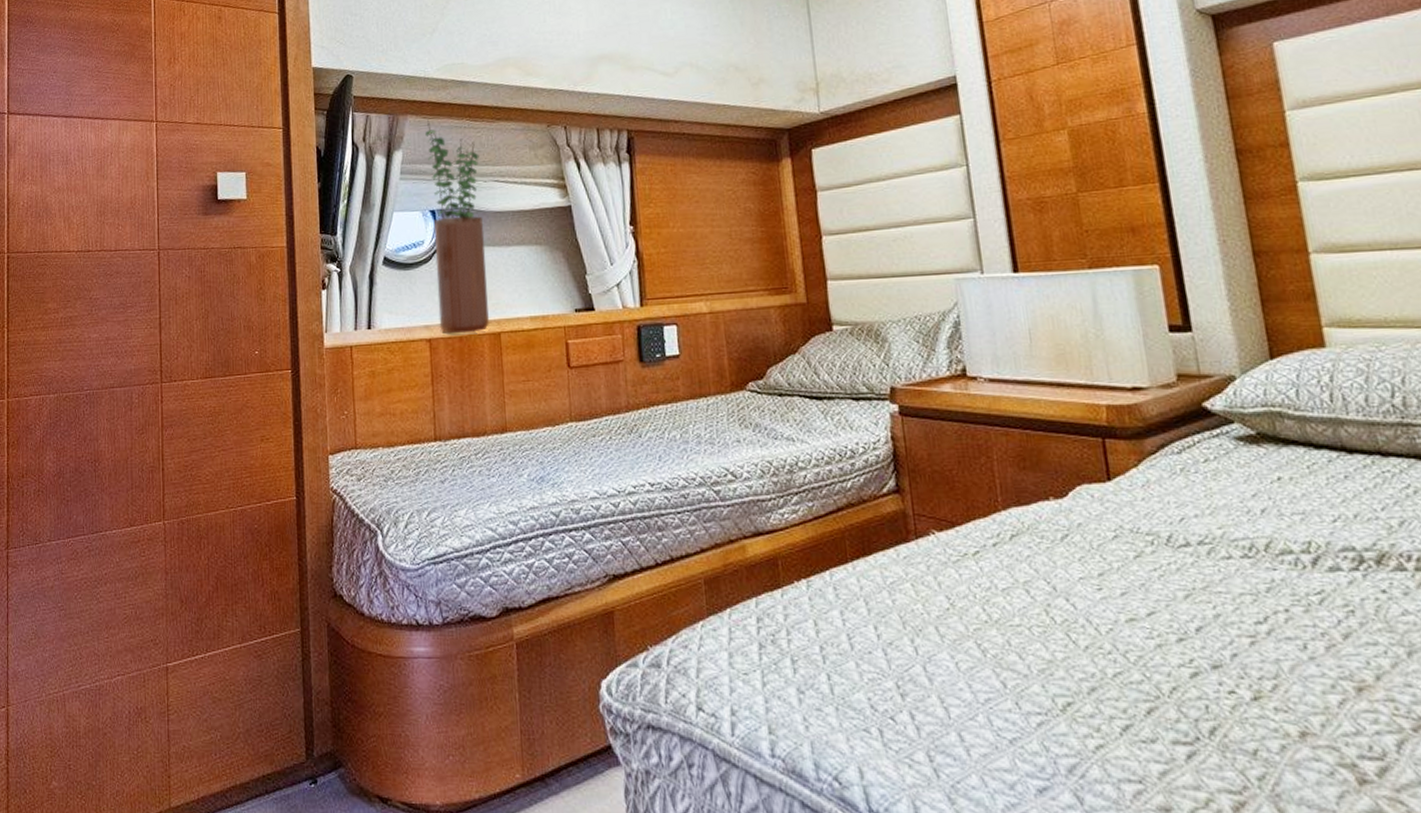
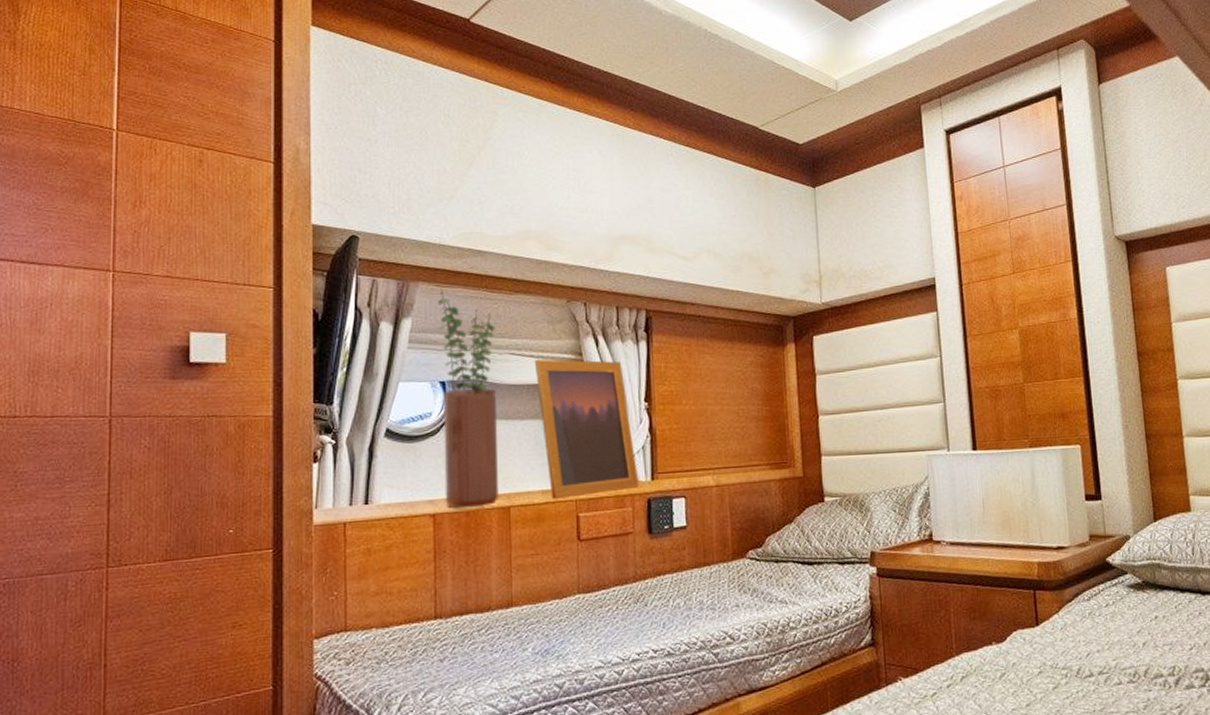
picture frame: none [518,184,628,326] -> present [534,359,640,500]

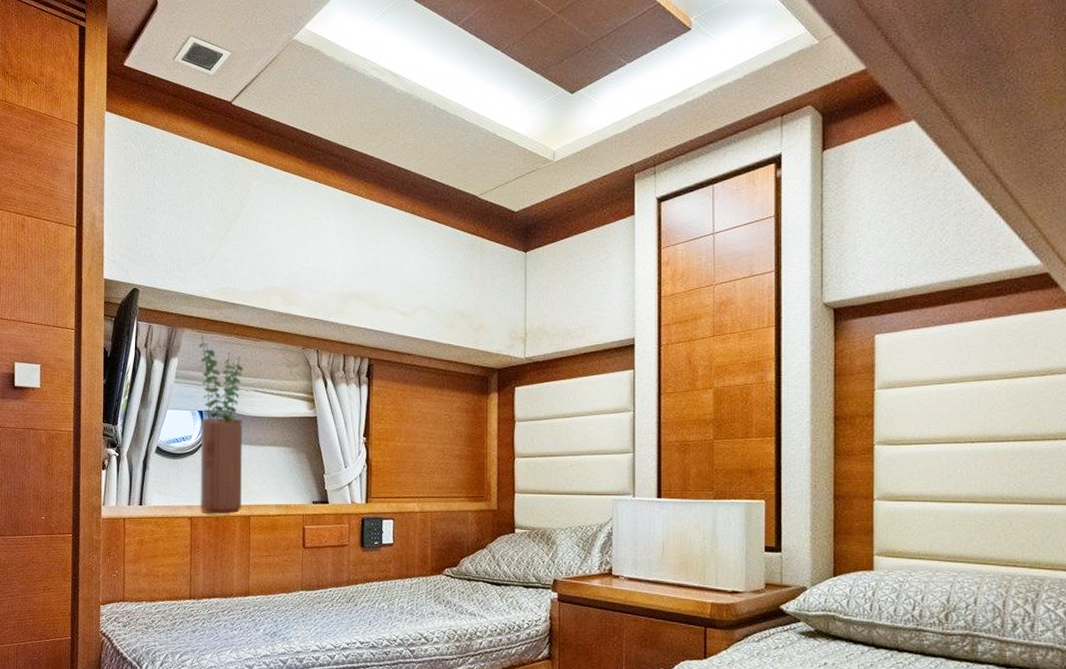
picture frame: present [534,359,640,500] -> none [274,396,356,513]

